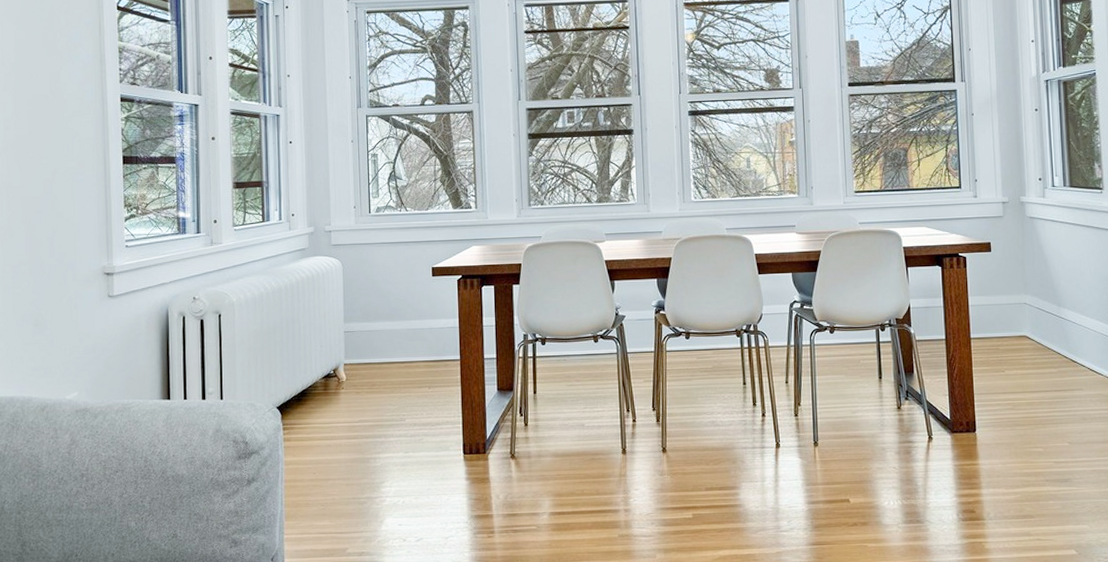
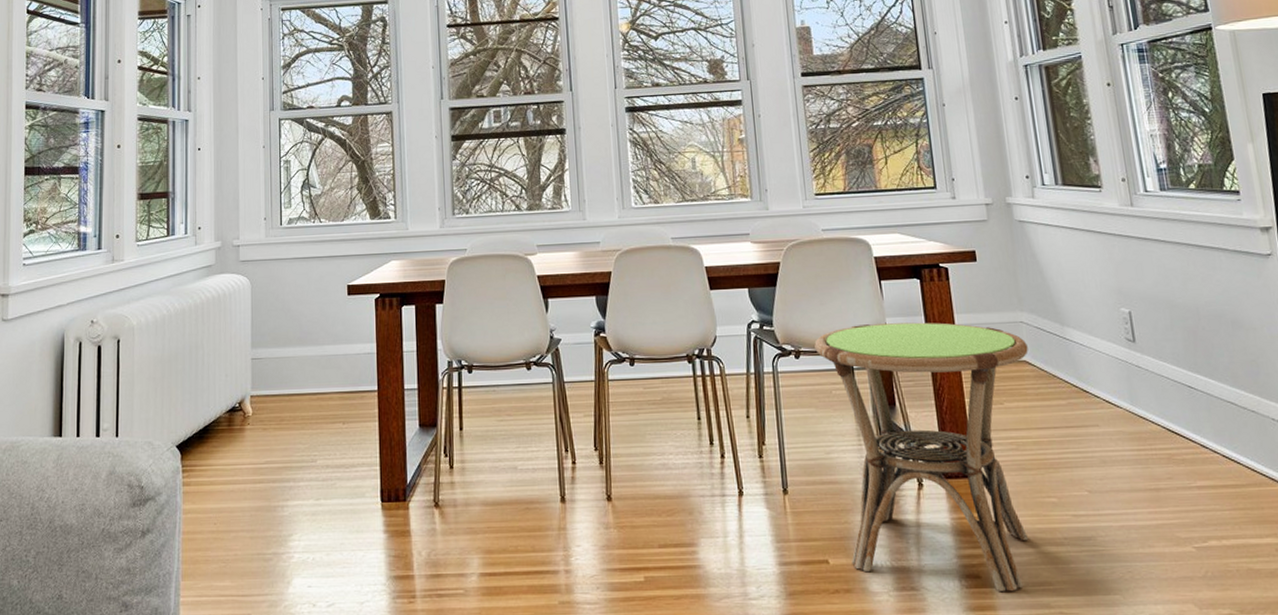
side table: none [847,303,1029,524] -> present [814,322,1029,593]

